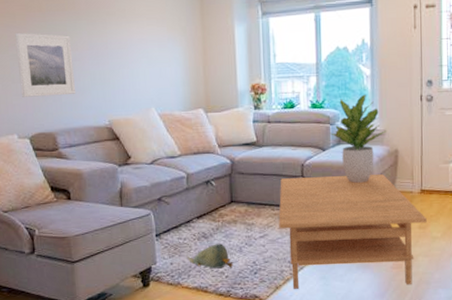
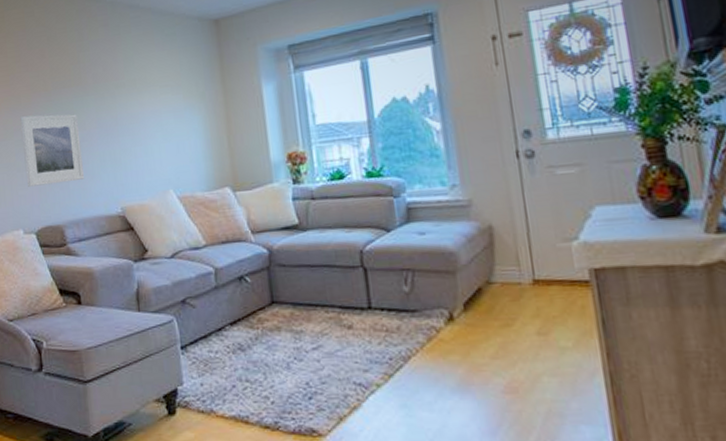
plush toy: present [186,244,234,269] -> none [219,358,281,392]
coffee table: present [279,174,427,289] -> none [333,260,548,421]
potted plant: present [330,94,387,183] -> none [395,155,474,273]

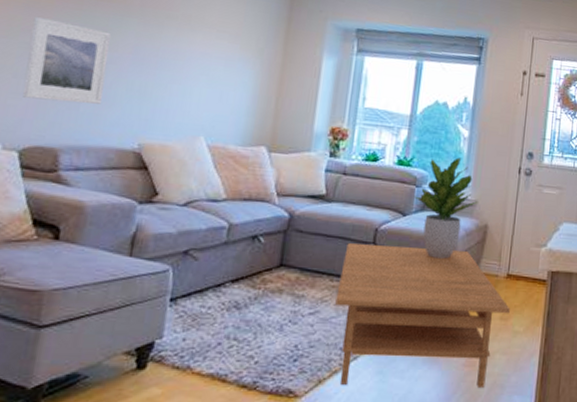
coffee table: none [333,260,548,421] -> present [335,243,510,387]
potted plant: none [395,155,474,273] -> present [414,157,478,259]

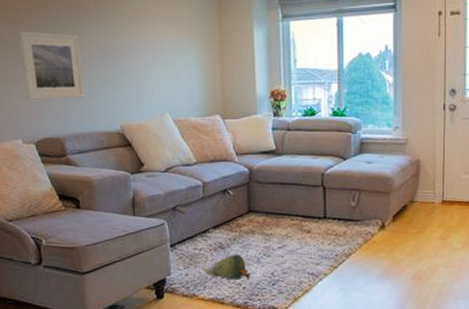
plush toy: none [206,318,269,351] -> present [202,254,251,280]
coffee table: present [335,243,510,387] -> none [298,185,448,300]
potted plant: present [414,157,478,259] -> none [352,102,409,193]

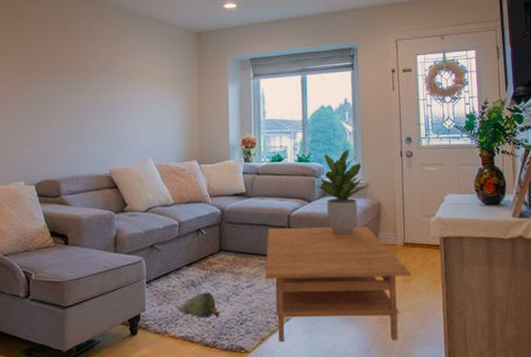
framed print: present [18,30,86,100] -> none [31,89,82,147]
coffee table: none [298,185,448,300] -> present [265,227,411,342]
potted plant: none [352,102,409,193] -> present [316,149,369,234]

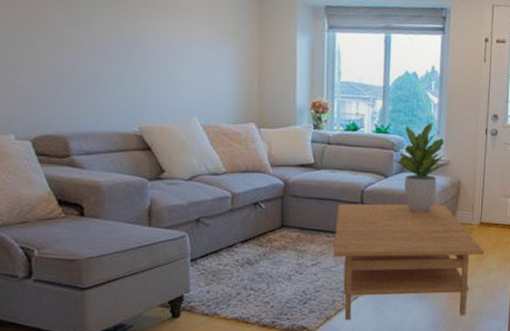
plush toy: present [174,292,220,318] -> none [226,271,281,298]

